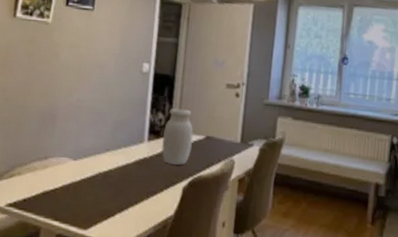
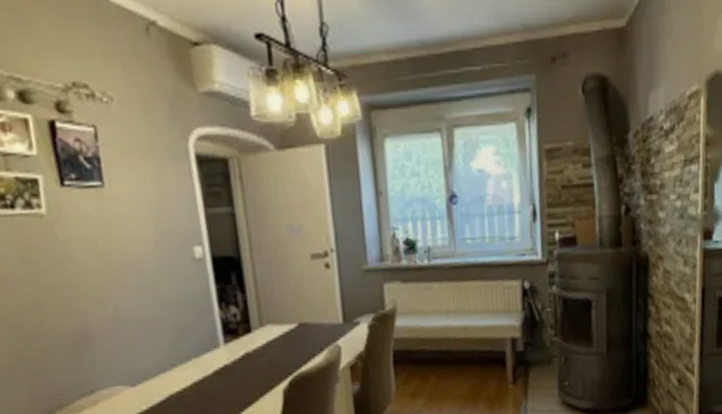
jar: present [161,108,193,165] -> none [242,295,284,366]

